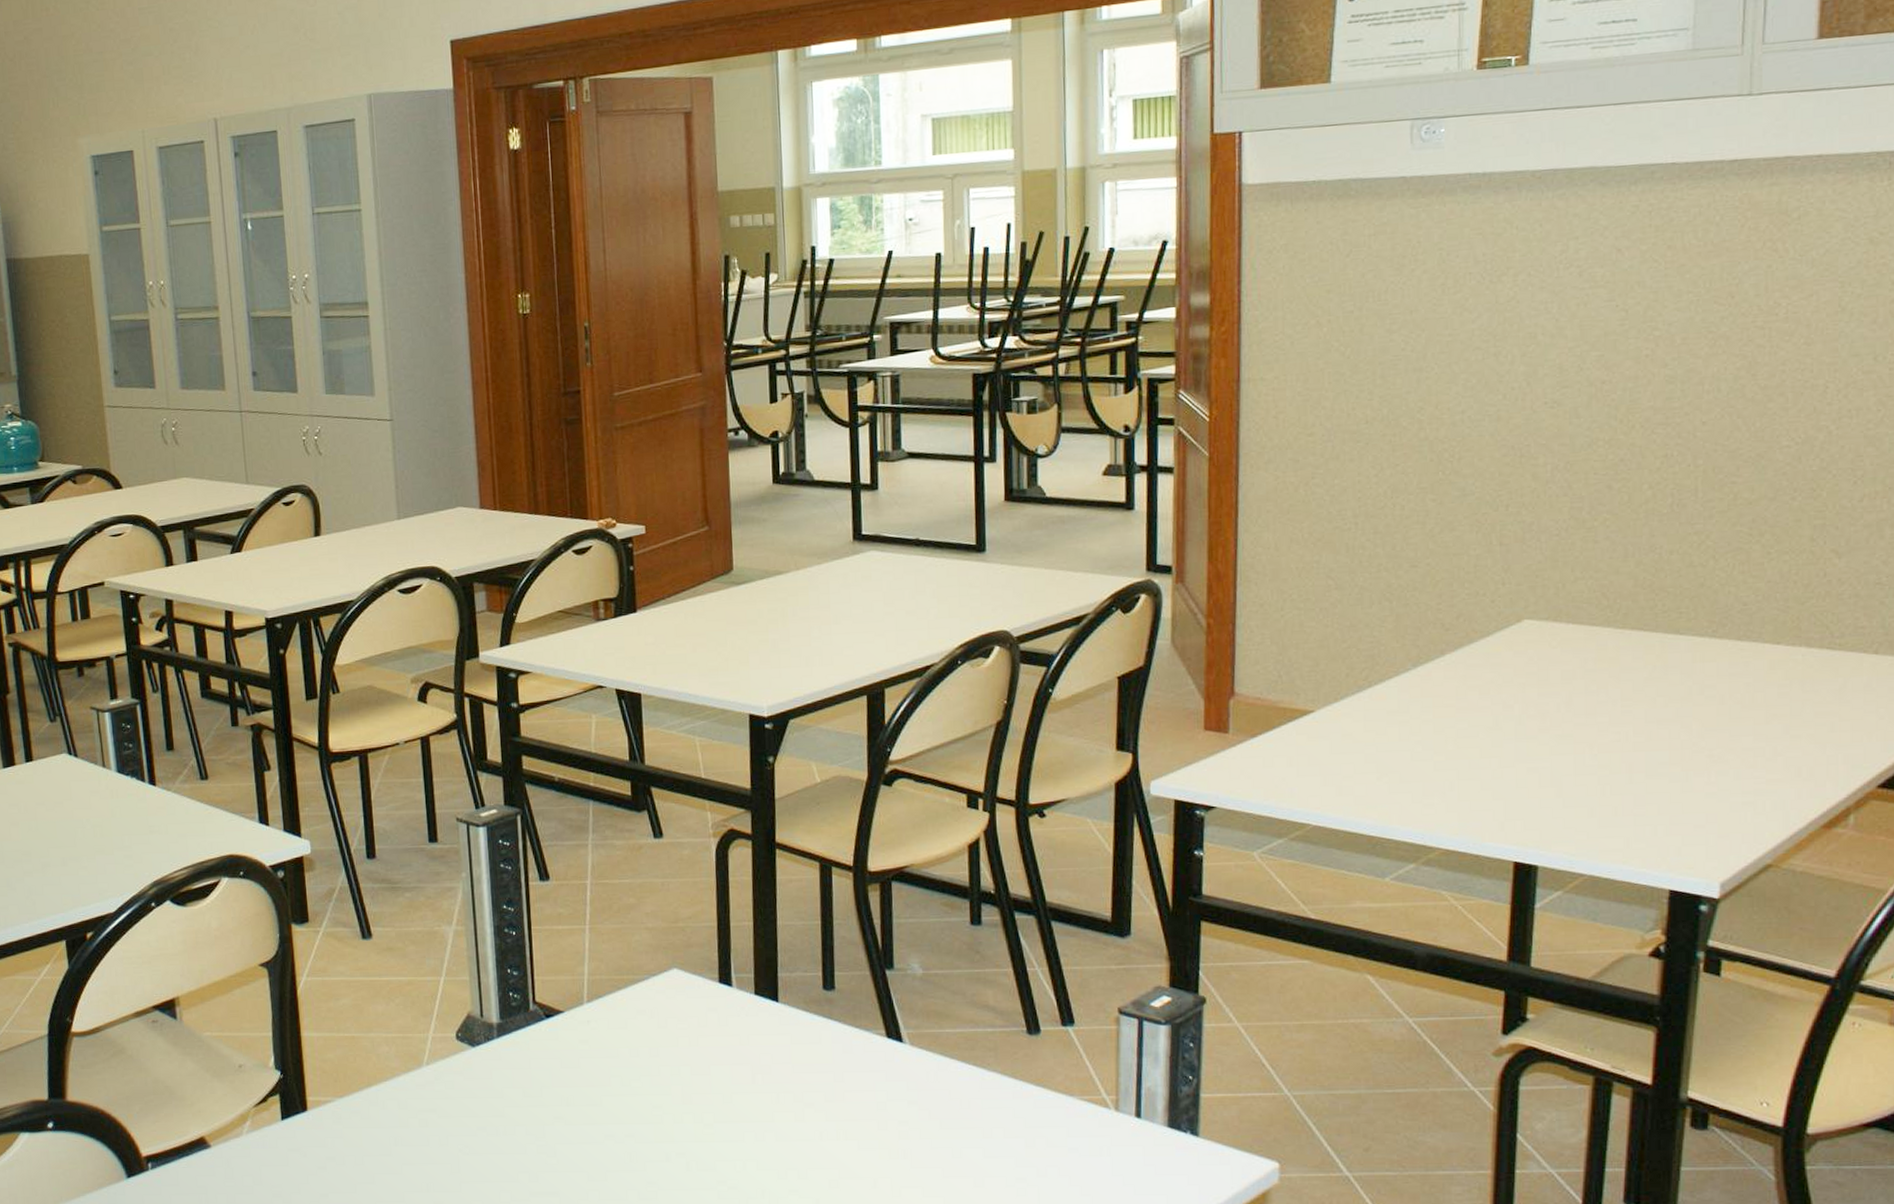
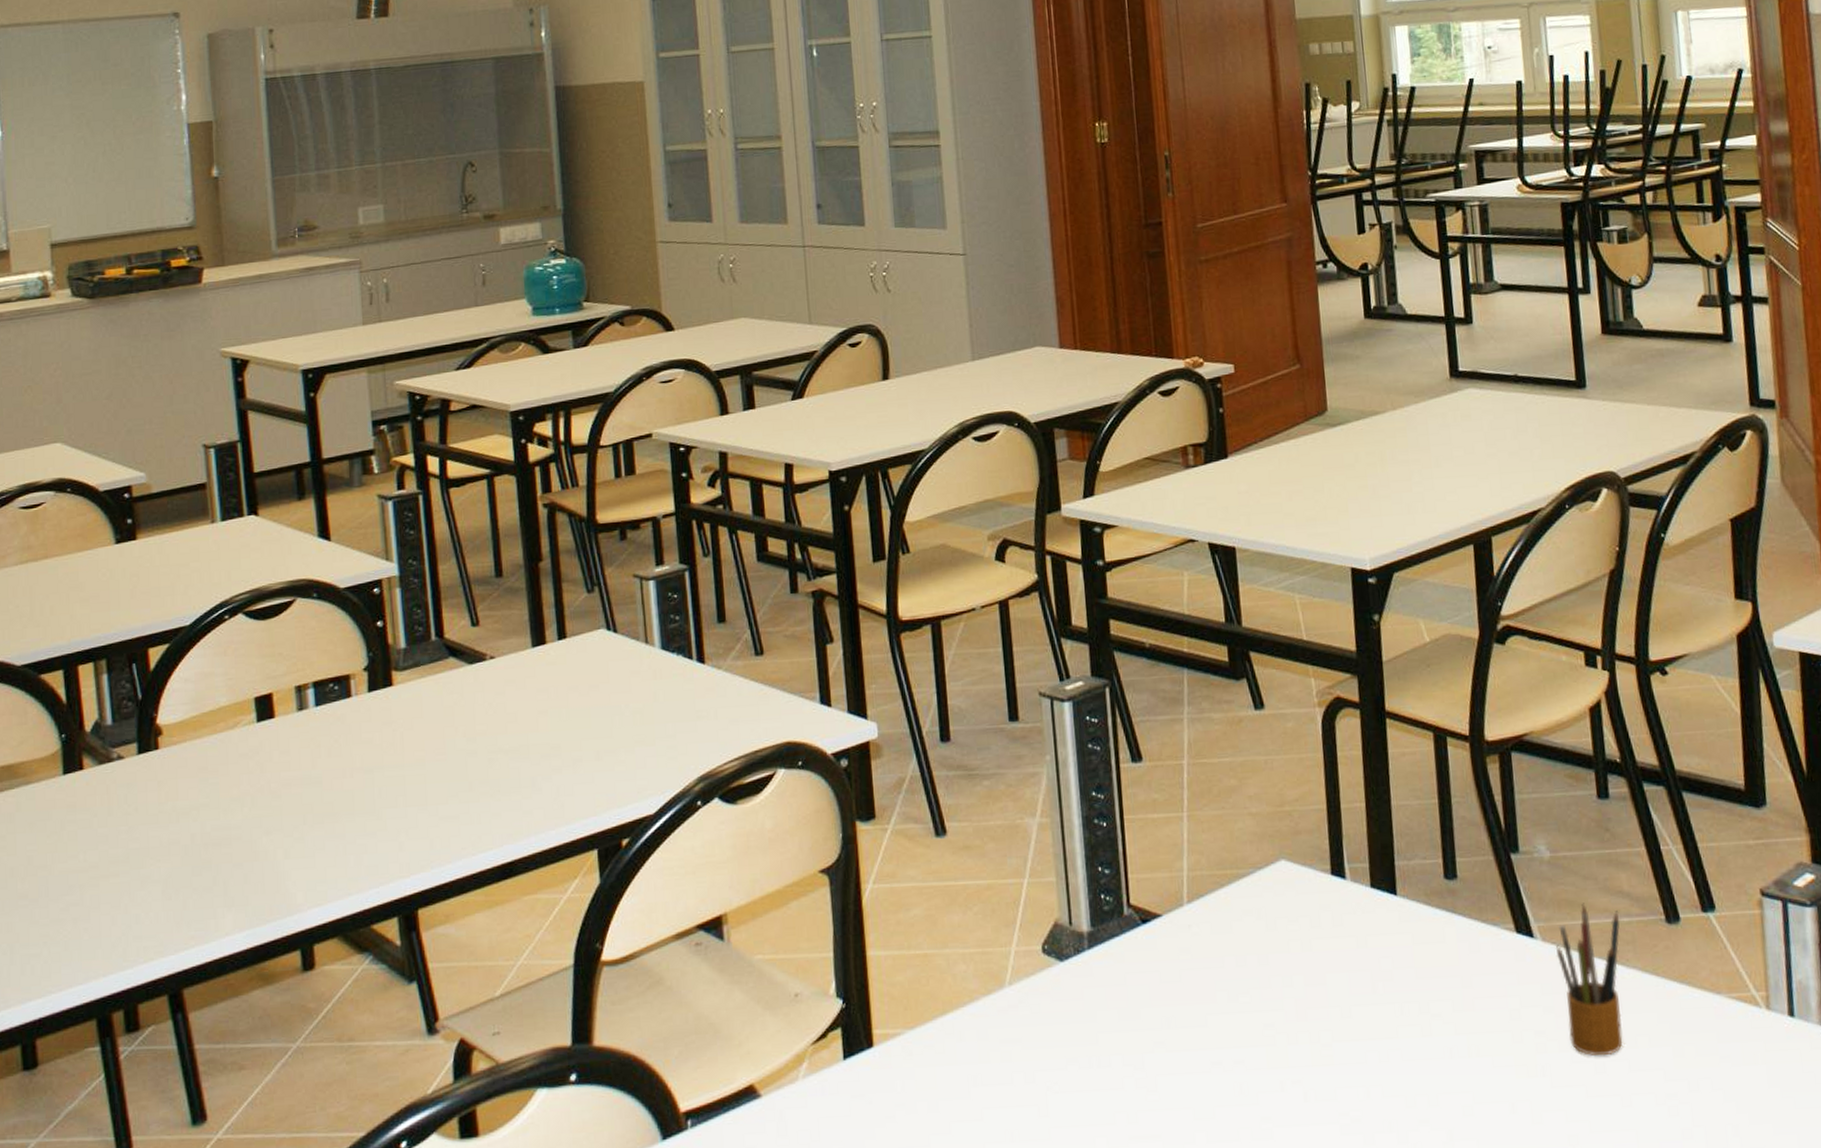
pencil box: none [922,1014,984,1144] -> present [1555,903,1623,1056]

